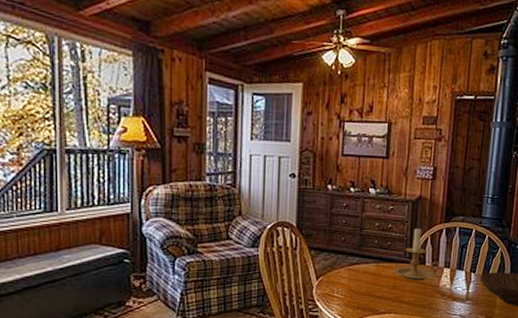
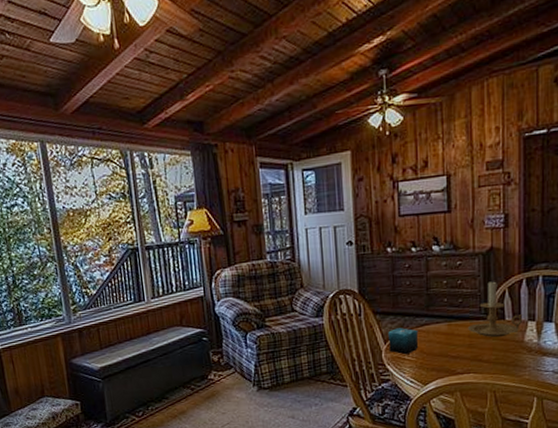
candle: none [320,265,349,292] -> present [388,328,419,355]

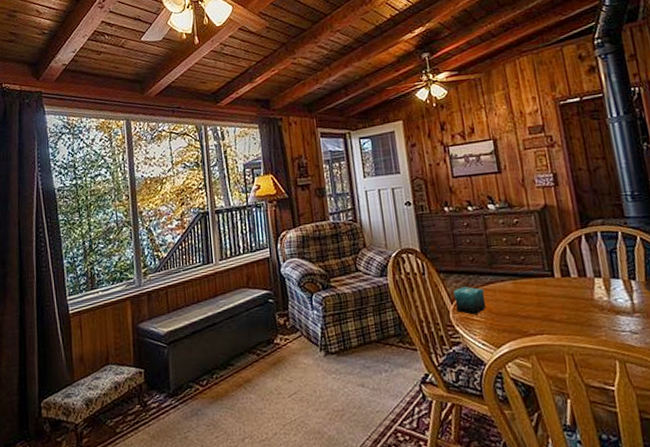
candle holder: present [467,280,523,338] -> none [533,236,589,296]

